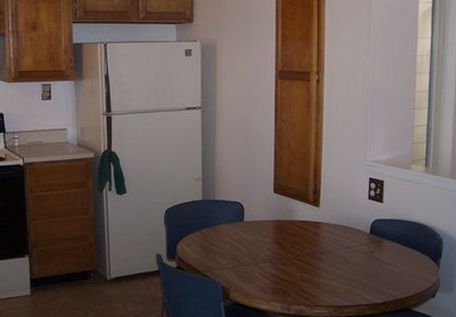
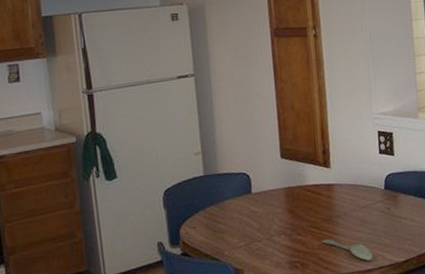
spoon: none [304,273,352,297] -> present [321,239,373,261]

